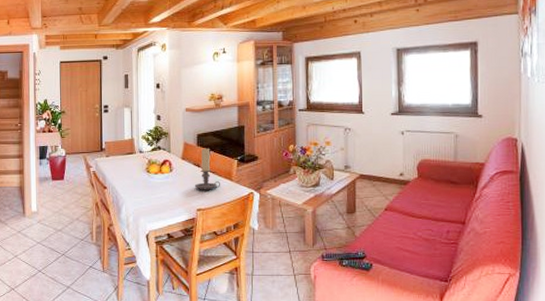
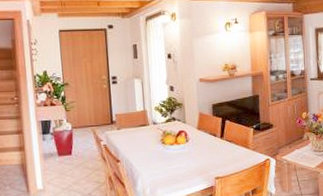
candle holder: present [195,148,220,190] -> none [212,117,237,159]

